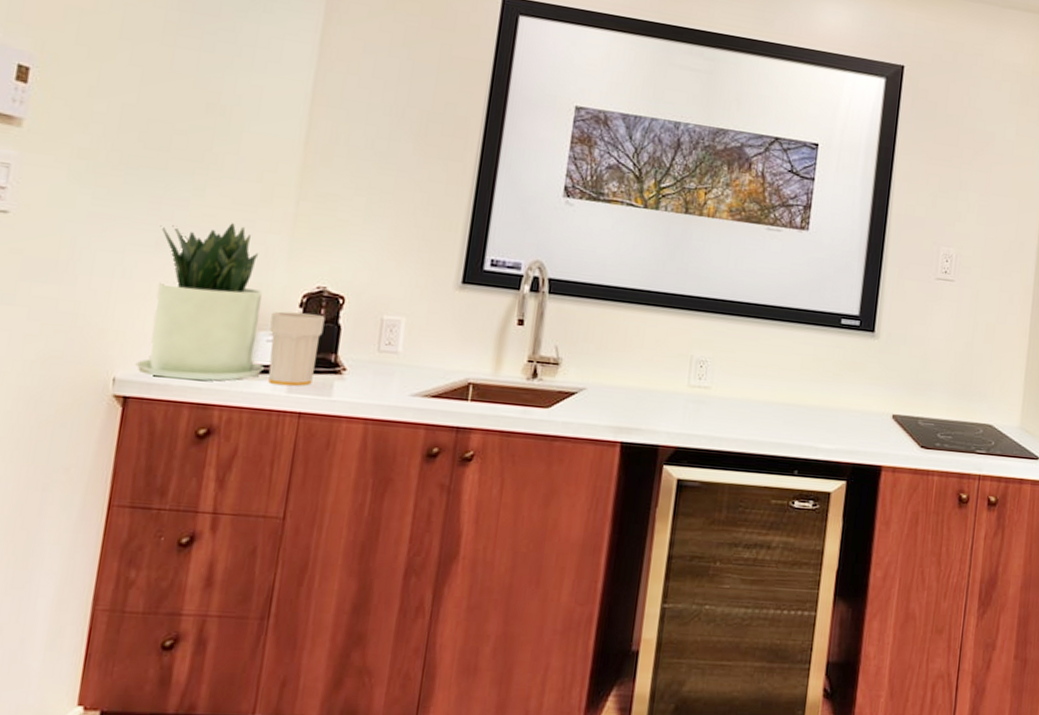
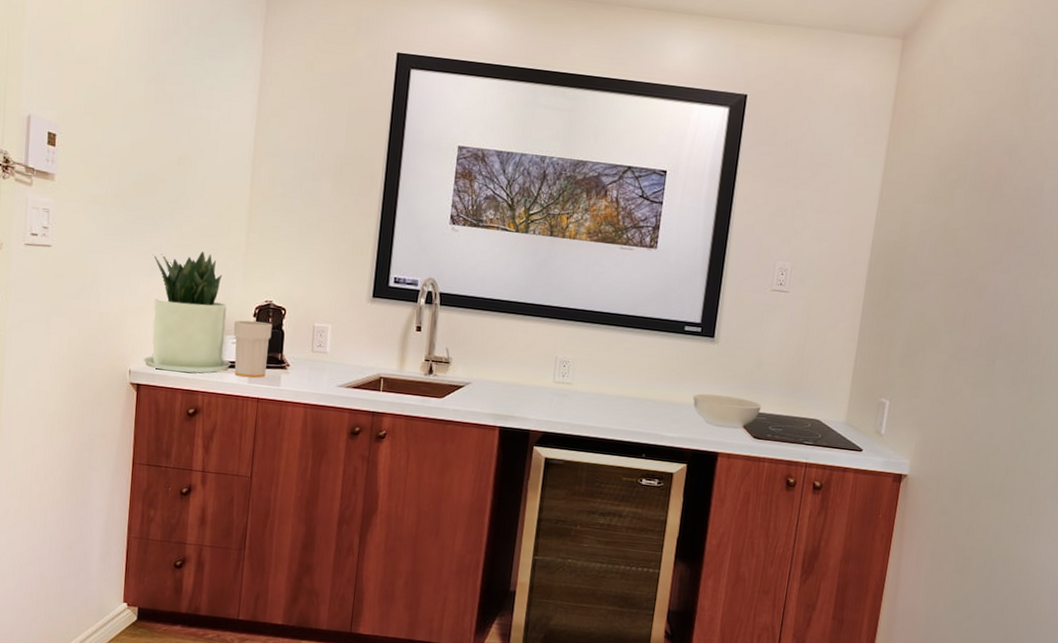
bowl: none [851,397,929,438] -> present [692,393,762,430]

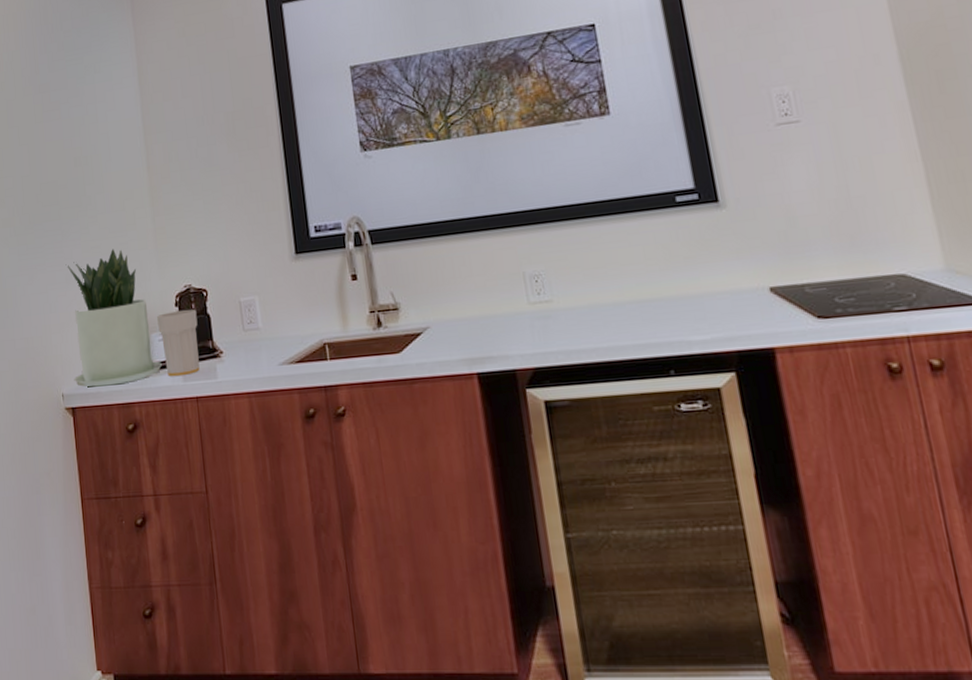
bowl: present [692,393,762,430] -> none [714,269,815,315]

